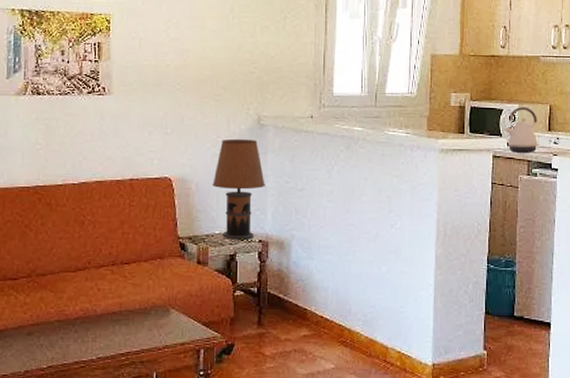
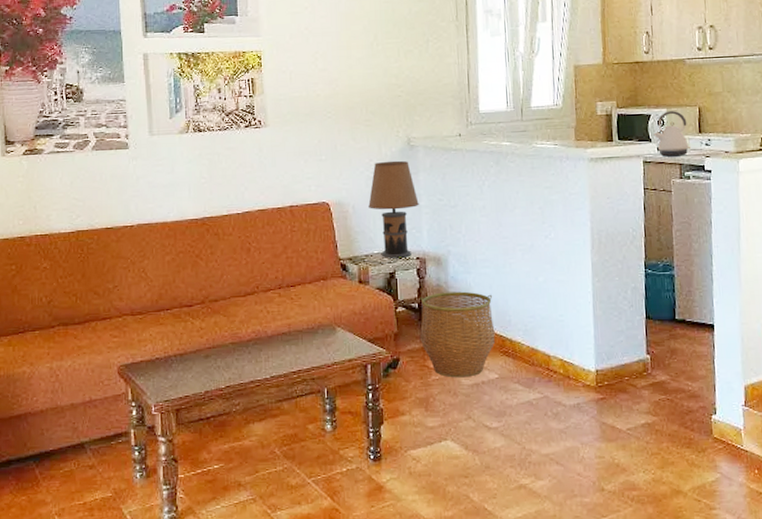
basket: none [256,277,335,367] -> present [419,291,496,378]

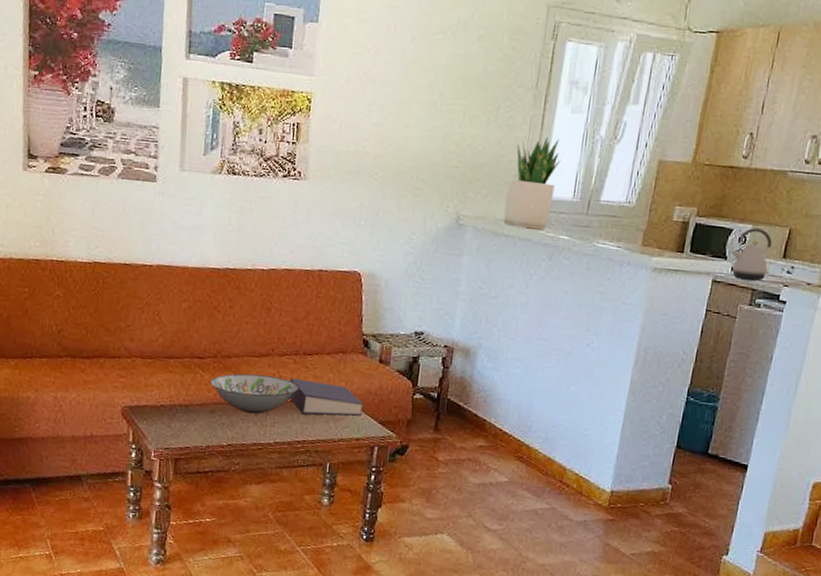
decorative bowl: none [202,312,287,353] -> present [211,373,299,414]
book: none [278,310,351,345] -> present [290,377,364,416]
table lamp: present [354,160,419,264] -> none [378,237,457,348]
basket: present [419,291,496,378] -> none [433,385,518,476]
planter: none [448,60,490,141] -> present [503,137,561,230]

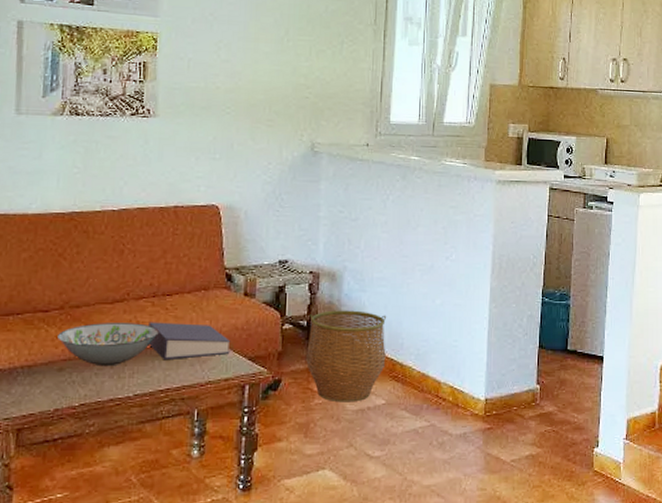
basket: none [433,385,518,476] -> present [305,310,387,403]
planter: present [503,137,561,230] -> none [356,68,404,153]
kettle: present [731,227,772,281] -> none [561,139,595,186]

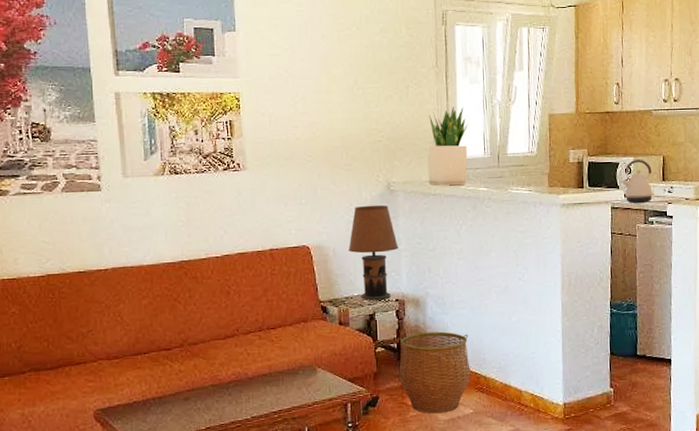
decorative bowl: present [58,323,159,367] -> none [181,355,267,395]
book: present [149,322,231,361] -> none [258,352,331,386]
table lamp: none [241,166,318,276] -> present [335,205,398,306]
planter: none [356,68,404,153] -> present [427,107,468,186]
kettle: none [561,139,595,186] -> present [621,159,654,203]

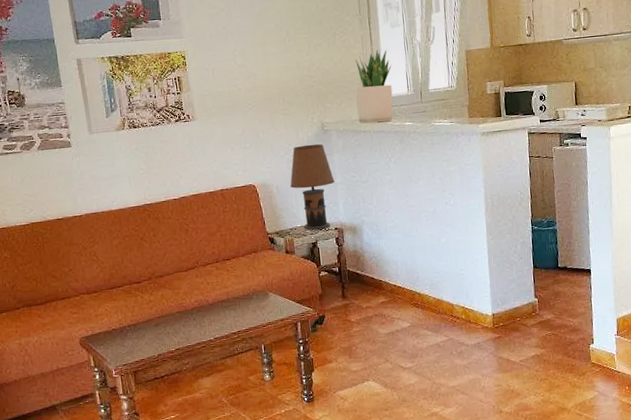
basket: present [398,331,471,414] -> none [340,254,406,329]
kettle: present [621,159,654,203] -> none [536,86,568,128]

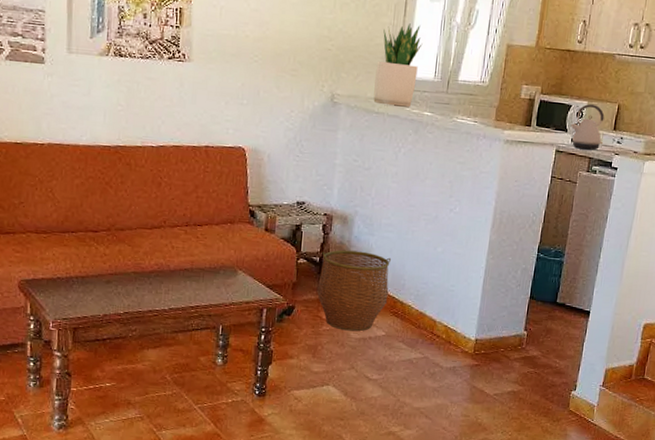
table lamp: present [281,144,335,236] -> none [263,114,334,216]
basket: none [340,254,406,329] -> present [316,250,392,332]
kettle: none [536,86,568,128] -> present [570,103,605,150]

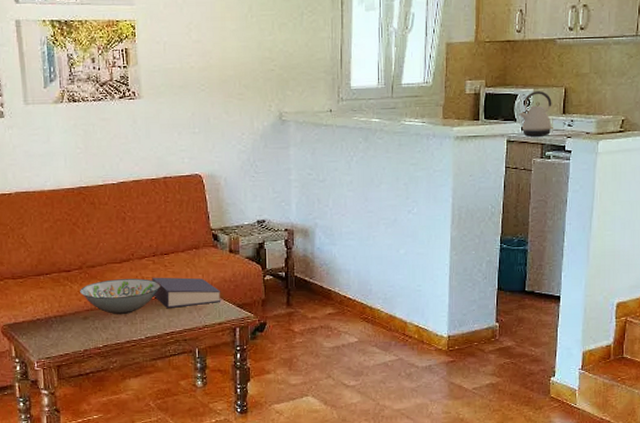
decorative bowl: none [105,245,191,283] -> present [80,278,161,315]
book: none [182,247,252,282] -> present [152,277,221,309]
basket: present [316,250,392,332] -> none [285,262,357,341]
planter: present [373,23,423,107] -> none [320,35,363,117]

